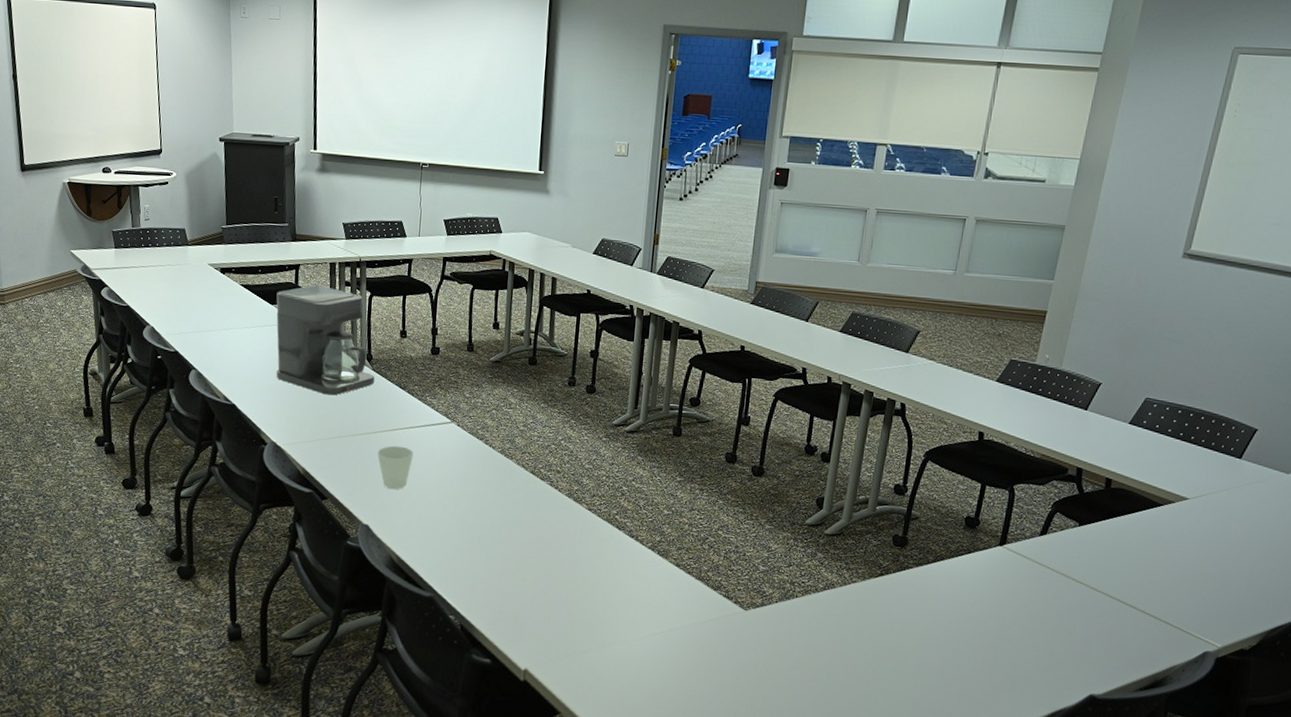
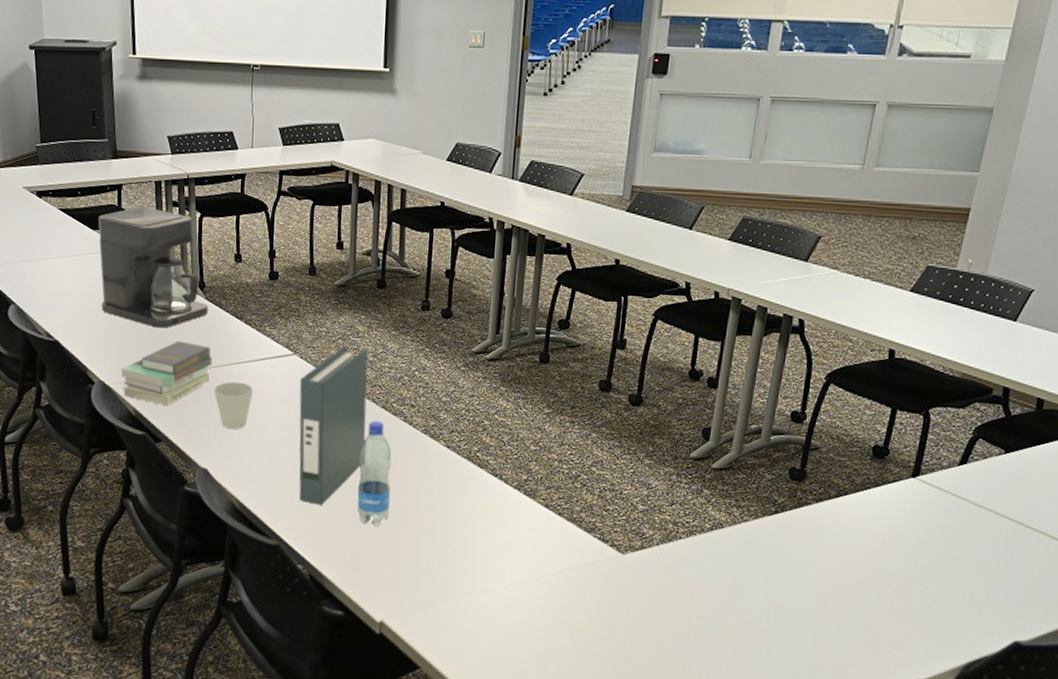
books: none [291,407,377,466] -> present [120,341,213,405]
binder: none [452,414,519,561] -> present [299,344,368,505]
bottle: none [506,484,539,581] -> present [357,421,392,526]

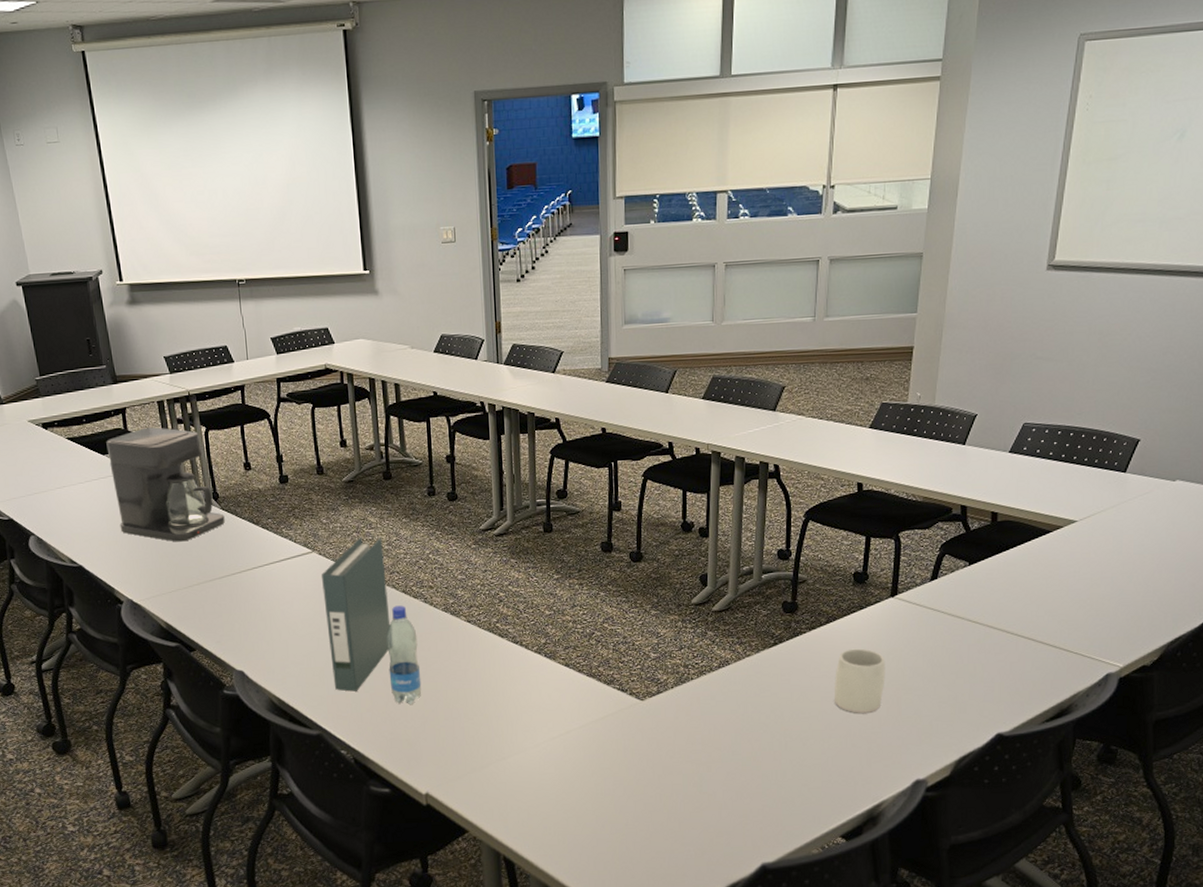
books: present [120,341,213,405] -> none [147,552,235,615]
cup: present [214,381,253,430] -> none [240,584,278,631]
mug: none [835,527,897,600] -> present [835,648,885,713]

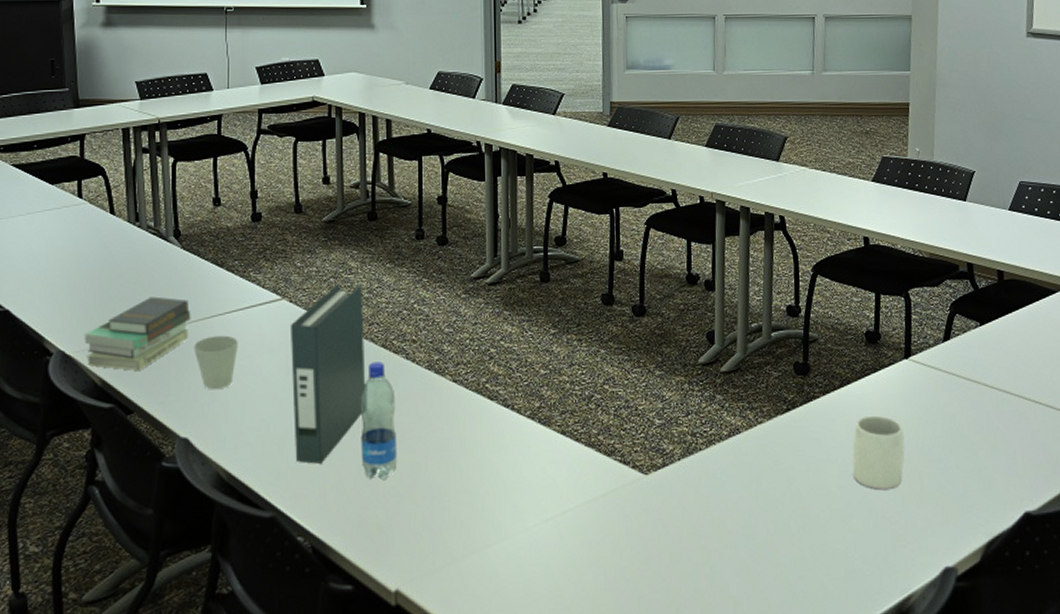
coffee maker: present [106,427,225,542] -> none [57,156,185,285]
books: none [147,552,235,615] -> present [84,296,191,371]
cup: none [240,584,278,631] -> present [194,335,238,390]

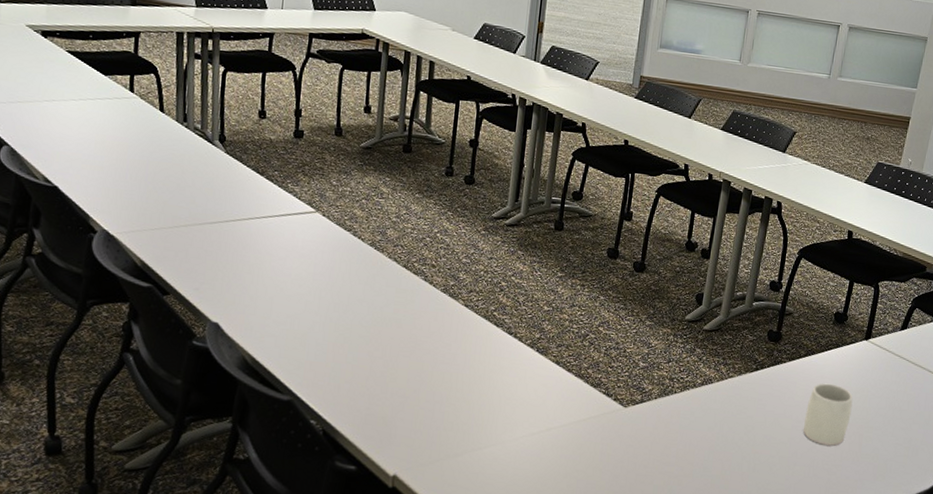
books: present [84,296,191,371] -> none [127,193,230,258]
cup: present [194,335,238,390] -> none [229,236,272,284]
binder: present [291,283,366,464] -> none [315,204,392,361]
bottle: present [360,361,398,479] -> none [374,279,411,382]

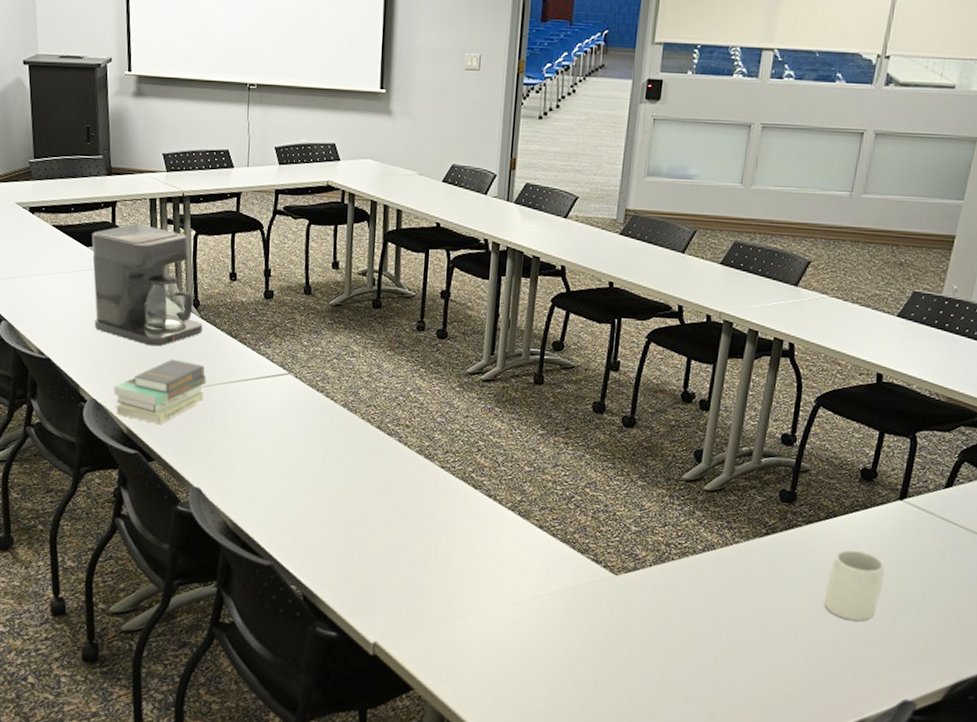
coffee maker: none [109,56,228,180] -> present [92,224,203,347]
books: none [127,193,230,258] -> present [113,359,207,424]

